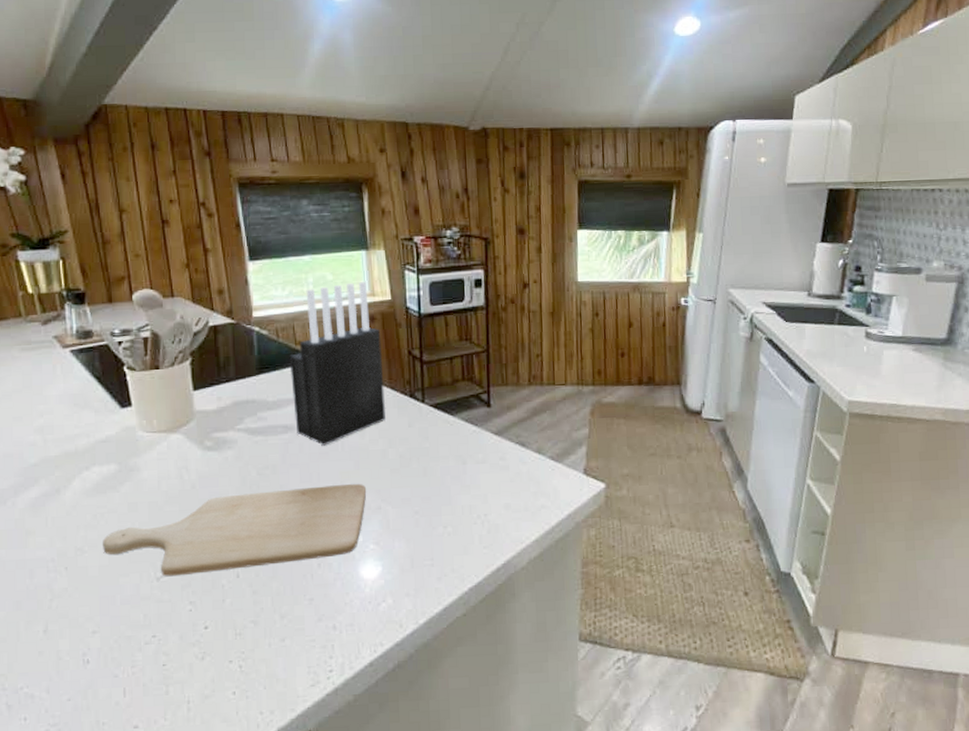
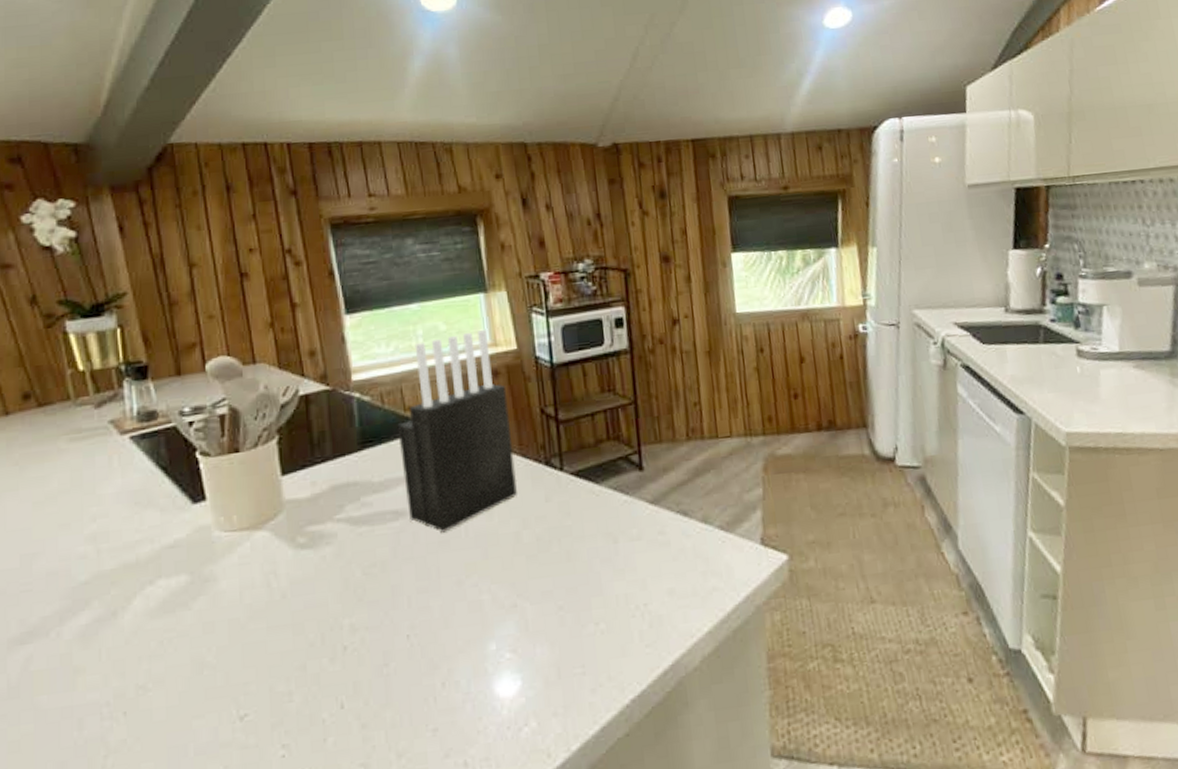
chopping board: present [102,484,367,577] -> none [170,577,499,715]

